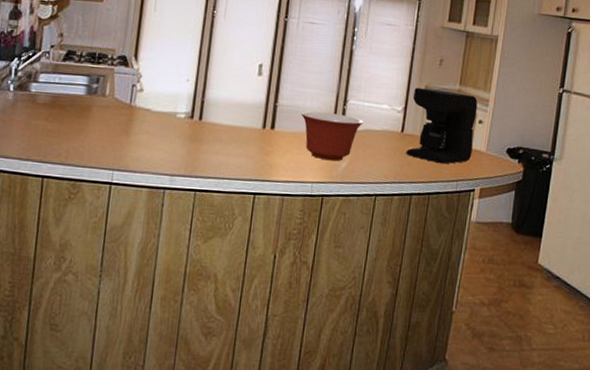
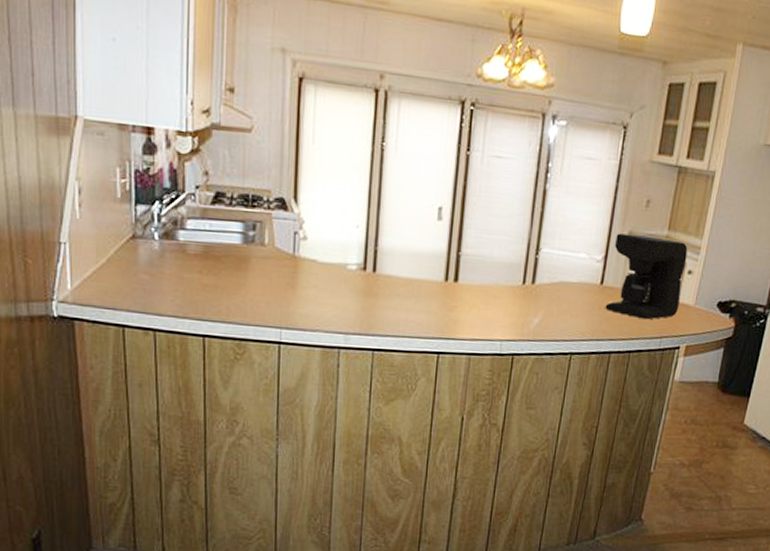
mixing bowl: present [301,111,364,161] -> none [488,261,558,317]

